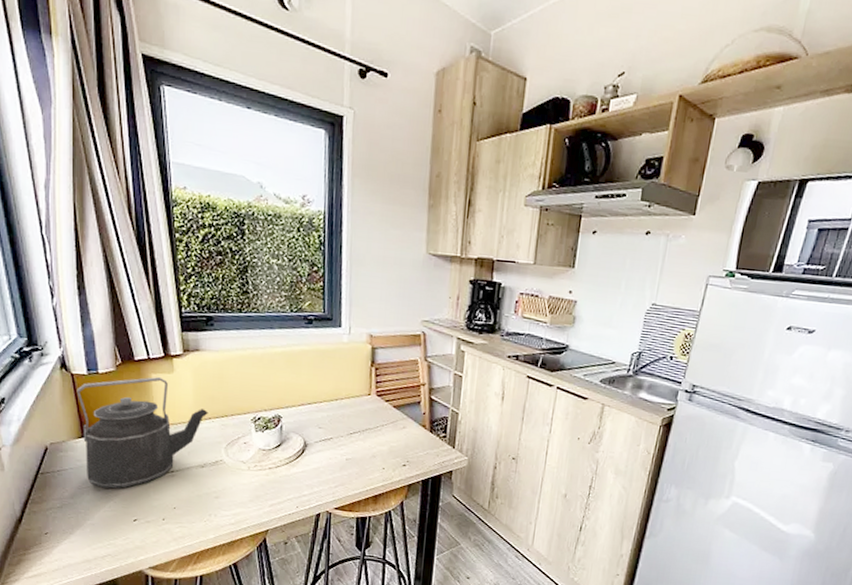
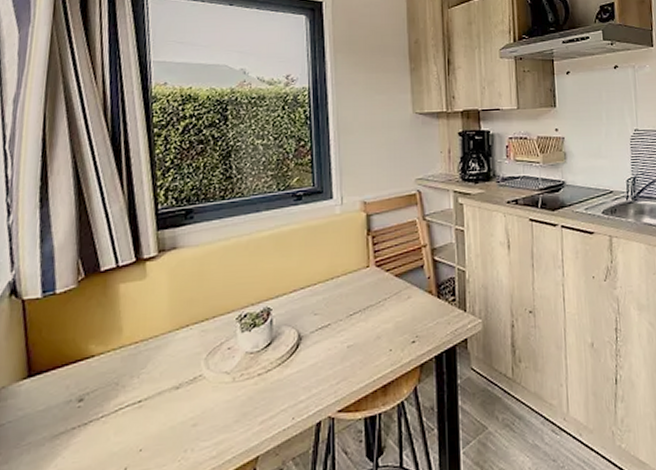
kettle: present [76,377,208,489] -> none [26,287,186,441]

